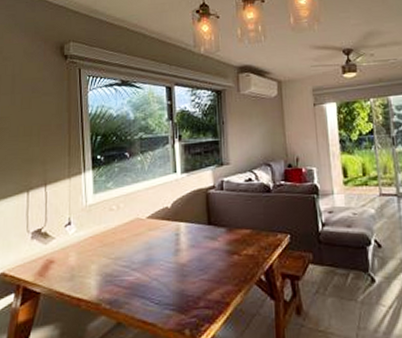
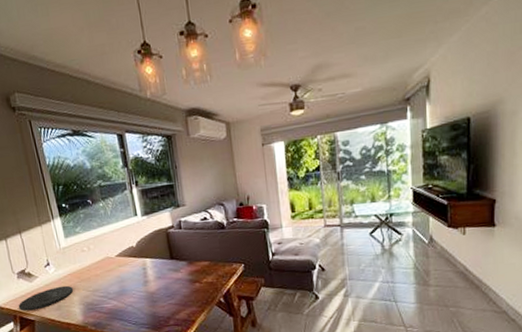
plate: none [24,250,93,280] -> present [18,285,74,311]

